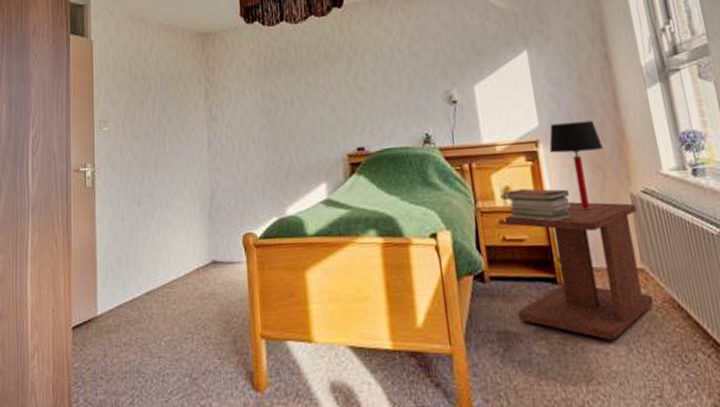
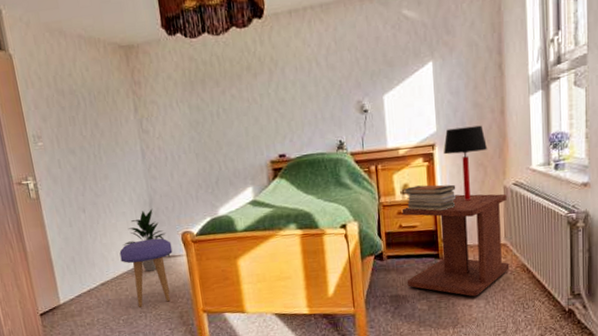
stool: none [171,239,231,326] -> present [119,238,173,307]
indoor plant: none [176,204,229,280] -> present [123,208,171,272]

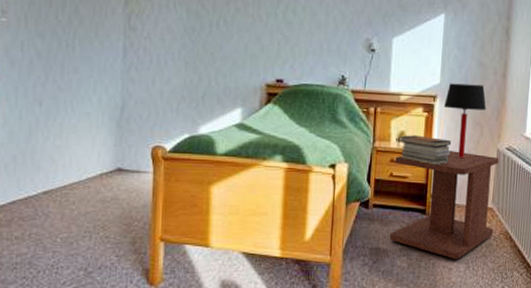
stool: present [119,238,173,307] -> none [73,148,138,226]
indoor plant: present [123,208,171,272] -> none [80,114,135,185]

